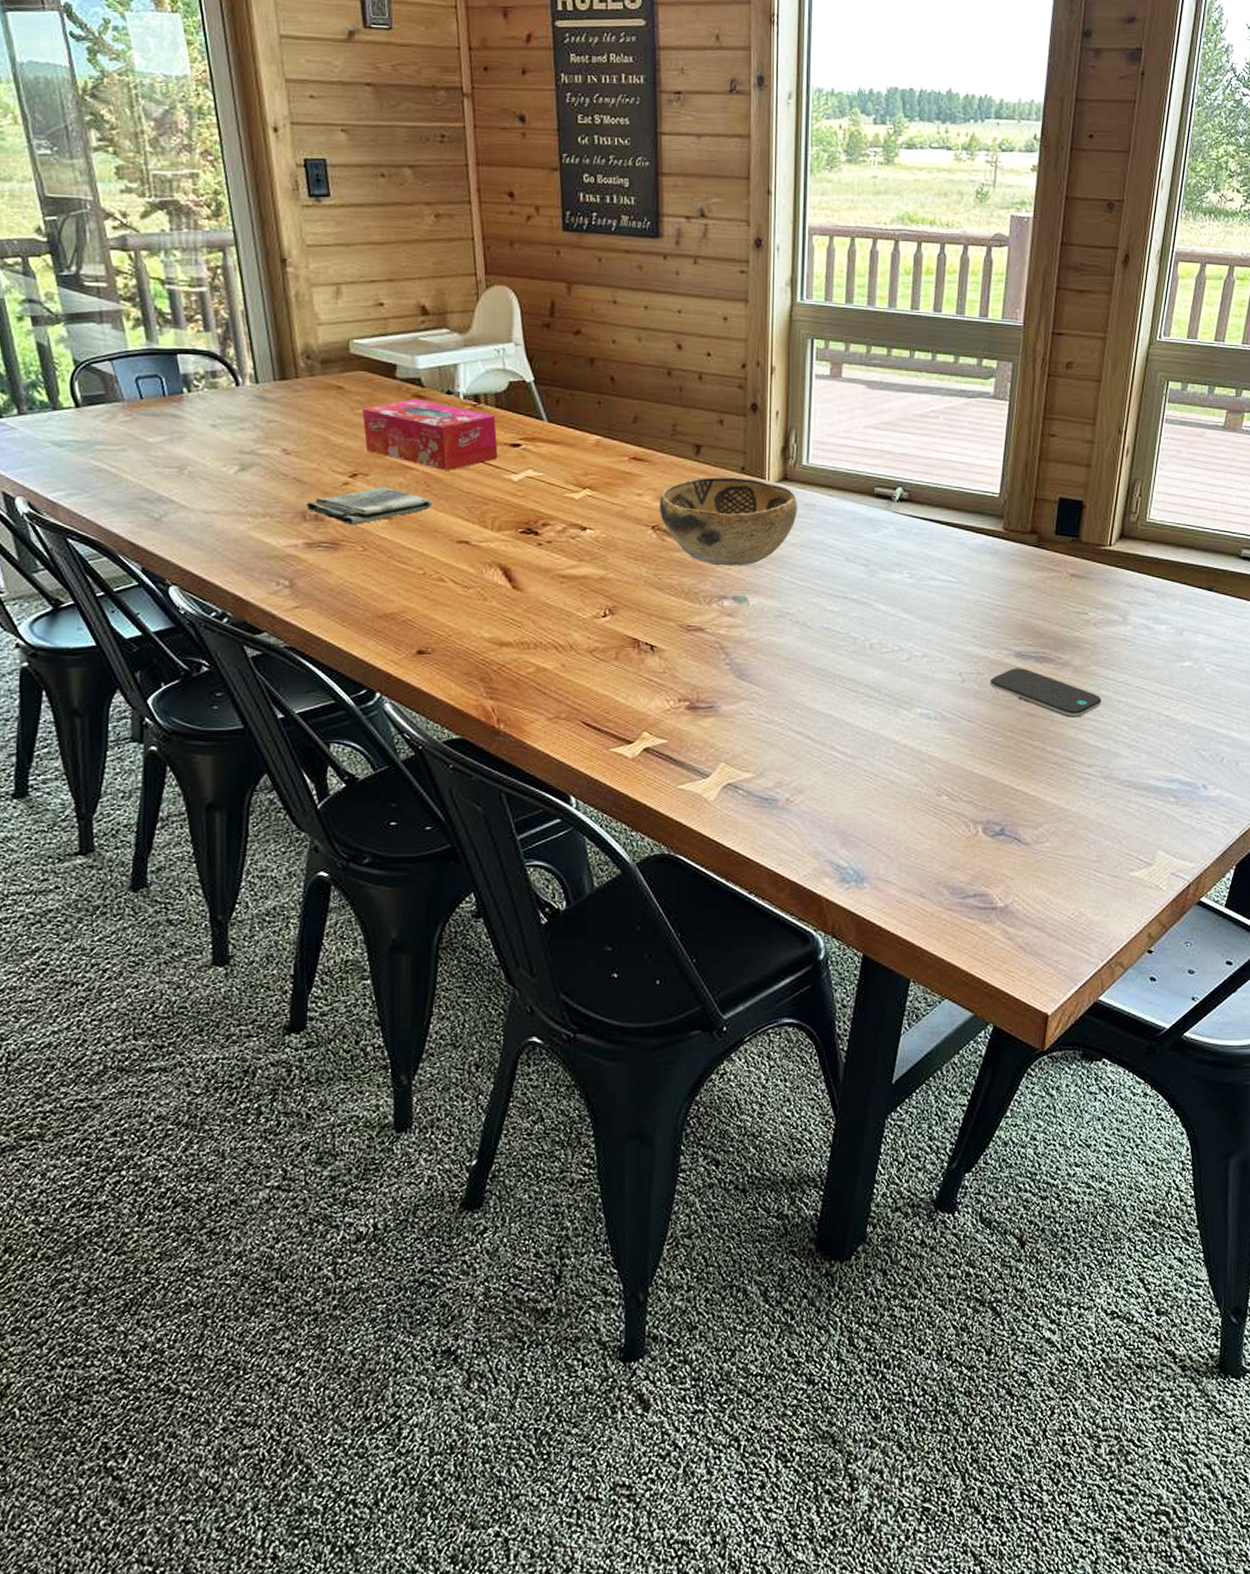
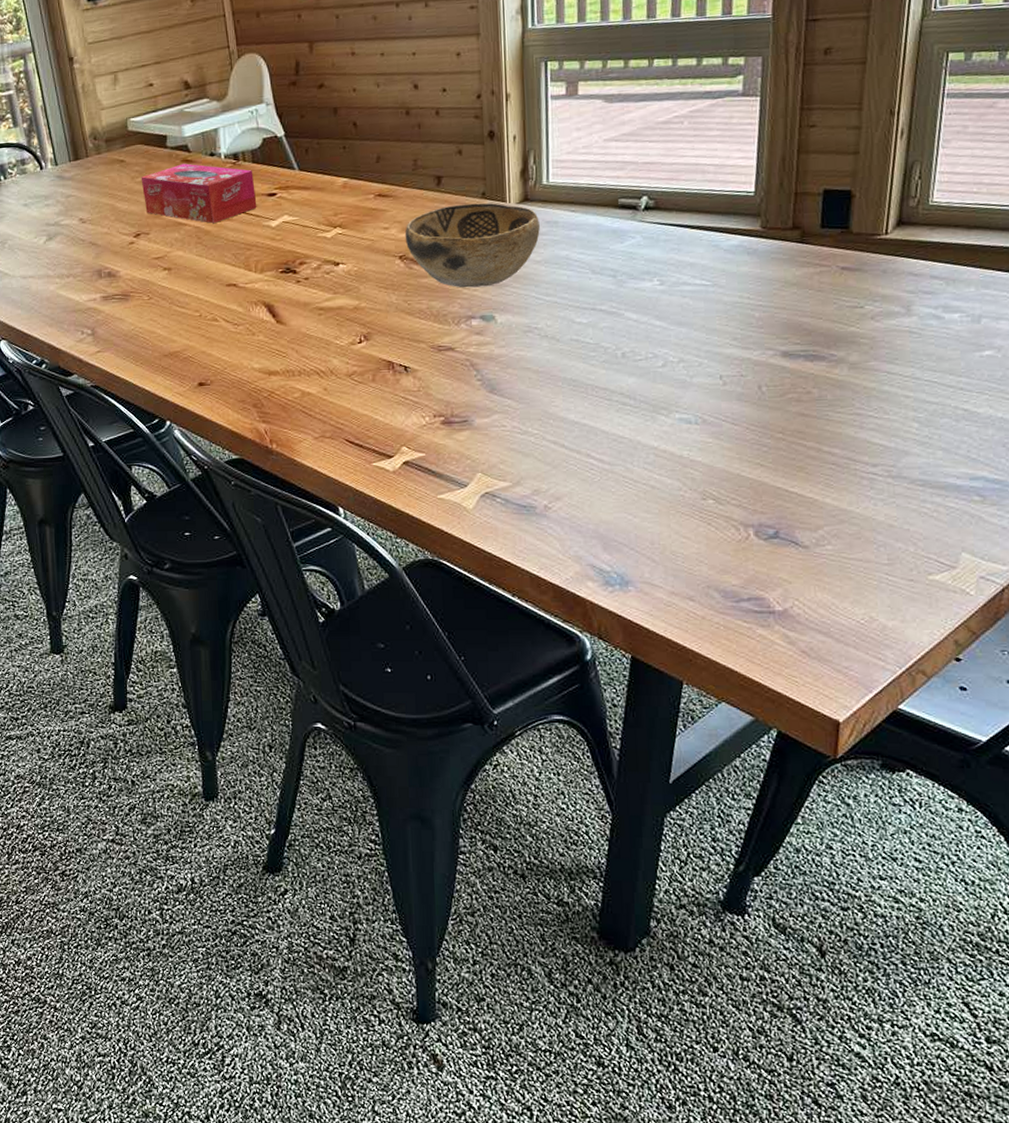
dish towel: present [306,486,432,526] -> none [100,242,203,279]
smartphone: present [989,668,1102,718] -> none [754,367,886,416]

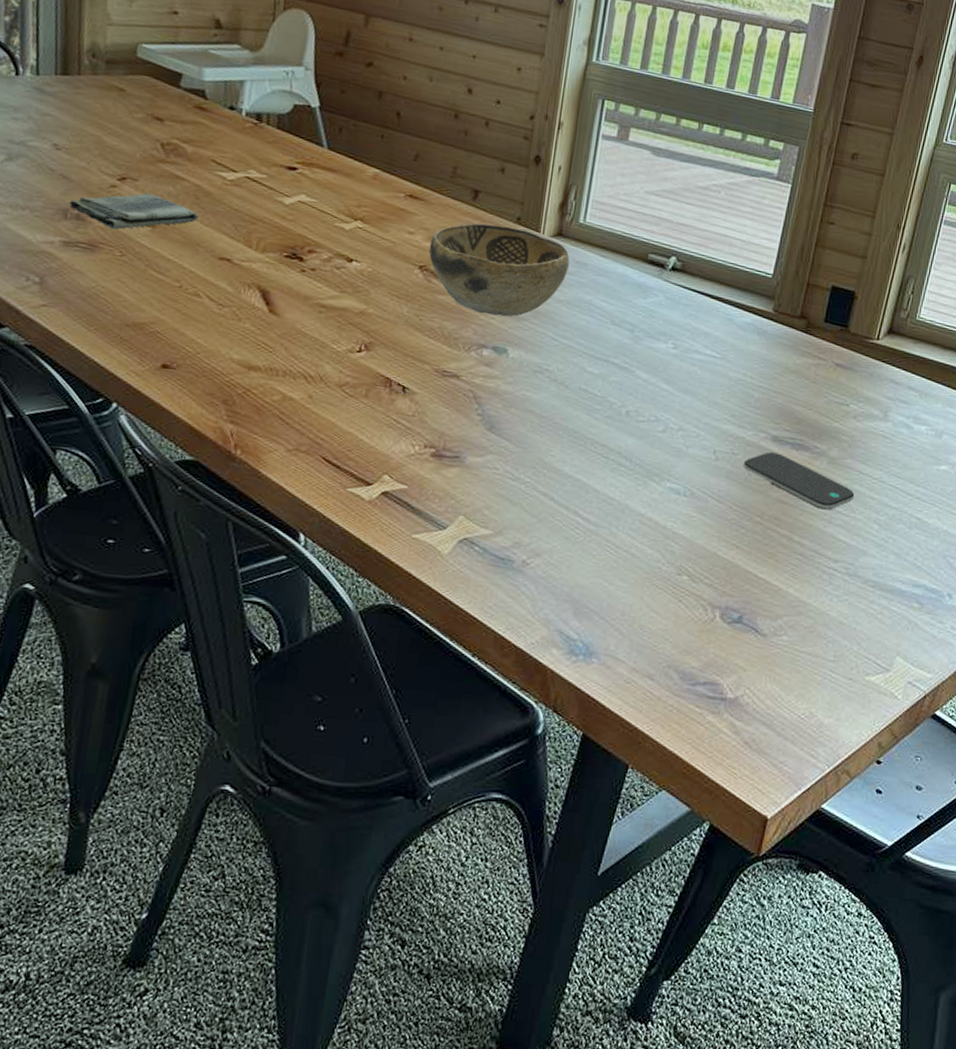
dish towel: none [100,242,203,279] -> present [69,193,198,230]
tissue box: present [141,163,257,224] -> none [139,110,276,186]
smartphone: none [754,367,886,416] -> present [743,452,855,510]

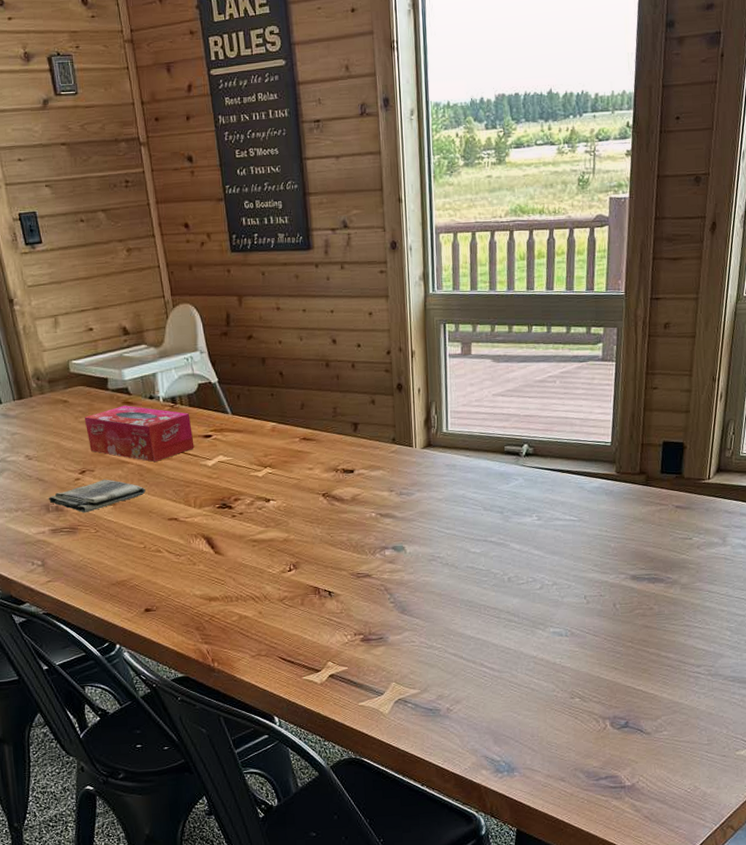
tissue box: none [139,110,276,186] -> present [84,405,195,463]
decorative bowl: present [428,223,570,317] -> none [327,447,441,523]
smartphone: present [743,452,855,510] -> none [610,588,707,627]

